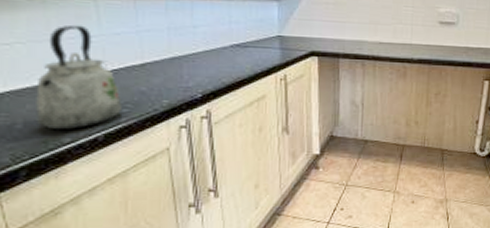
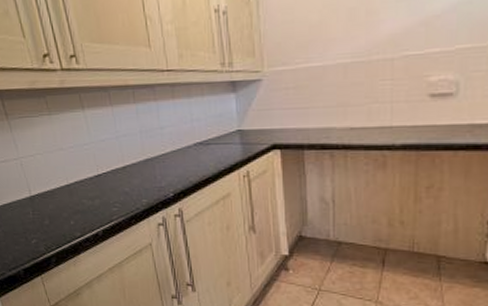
kettle: present [36,24,123,130] -> none [54,135,114,226]

